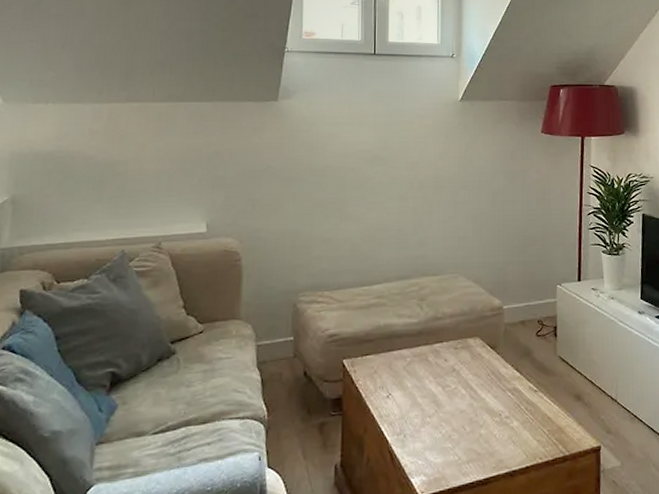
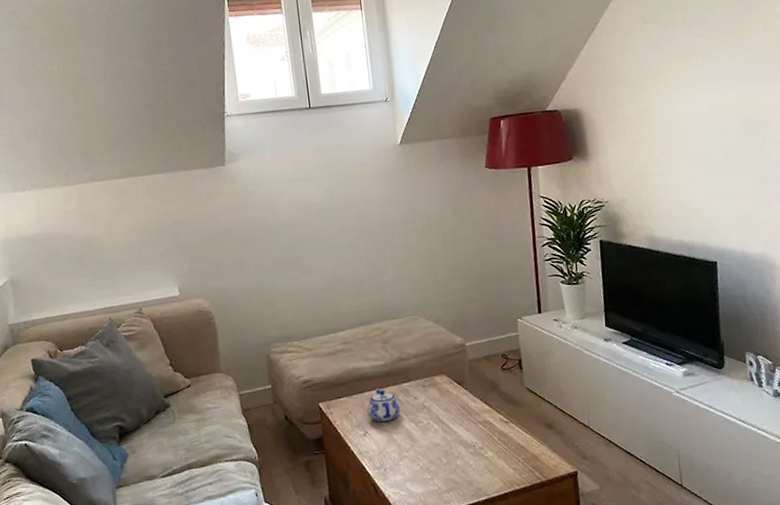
teapot: none [393,347,430,384] -> present [366,388,401,422]

